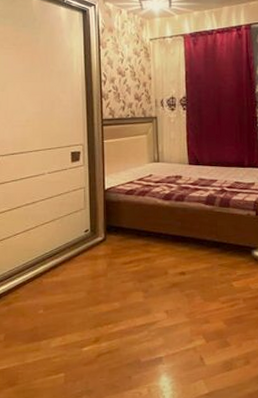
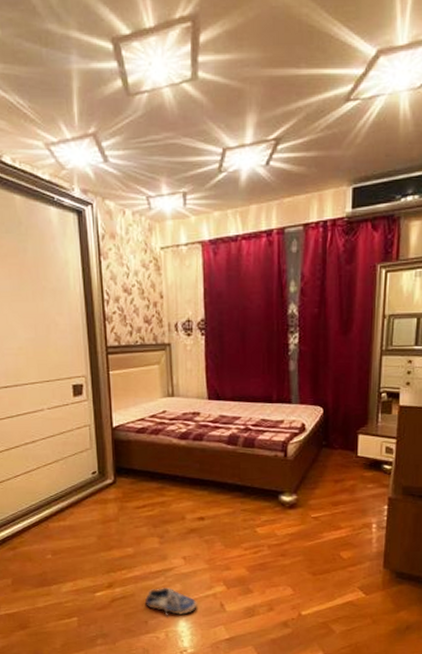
shoe: none [129,342,178,372] -> present [144,588,197,617]

